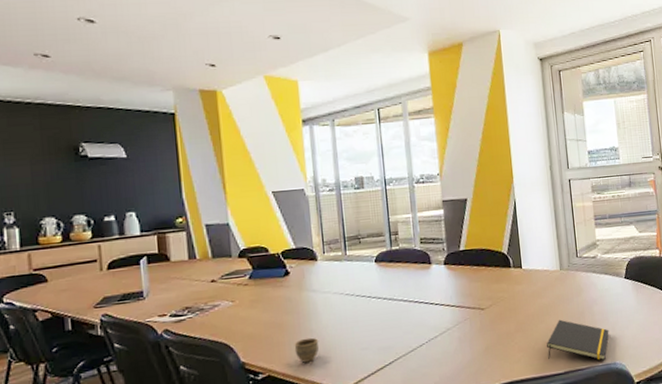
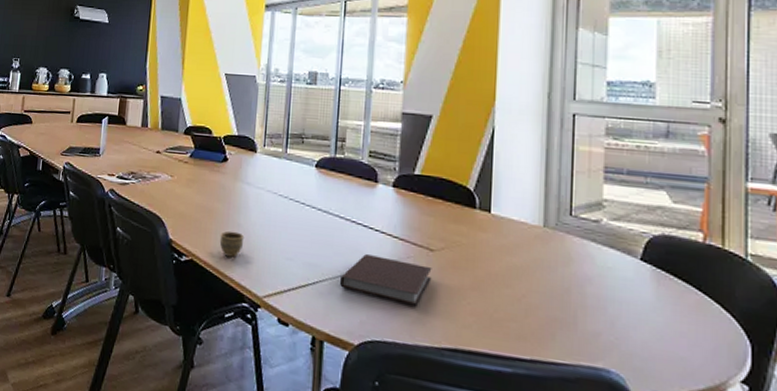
notebook: none [412,322,486,361] -> present [340,254,432,307]
notepad: present [547,319,609,361] -> none [510,290,605,363]

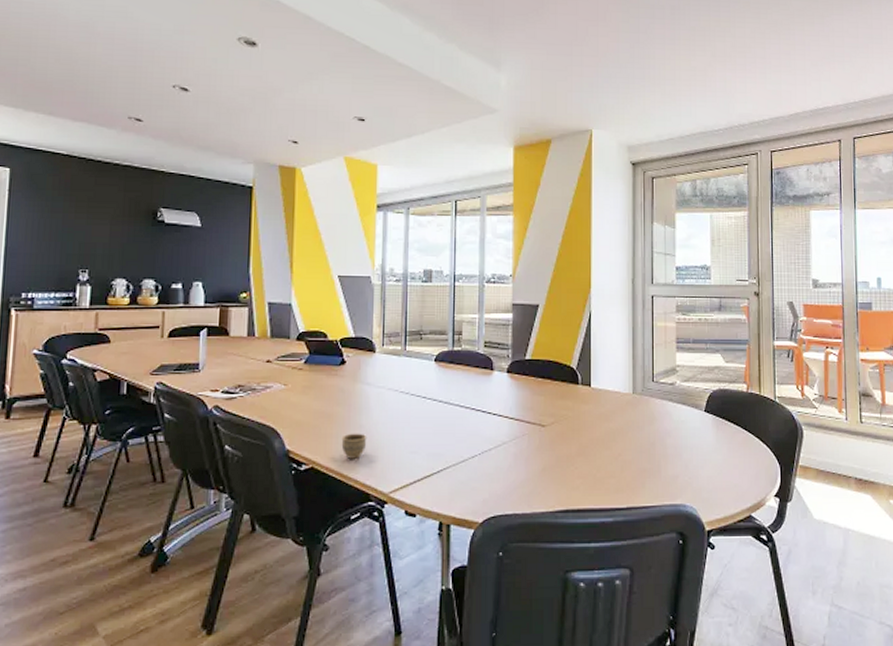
notebook: present [340,254,432,307] -> none [463,438,544,479]

